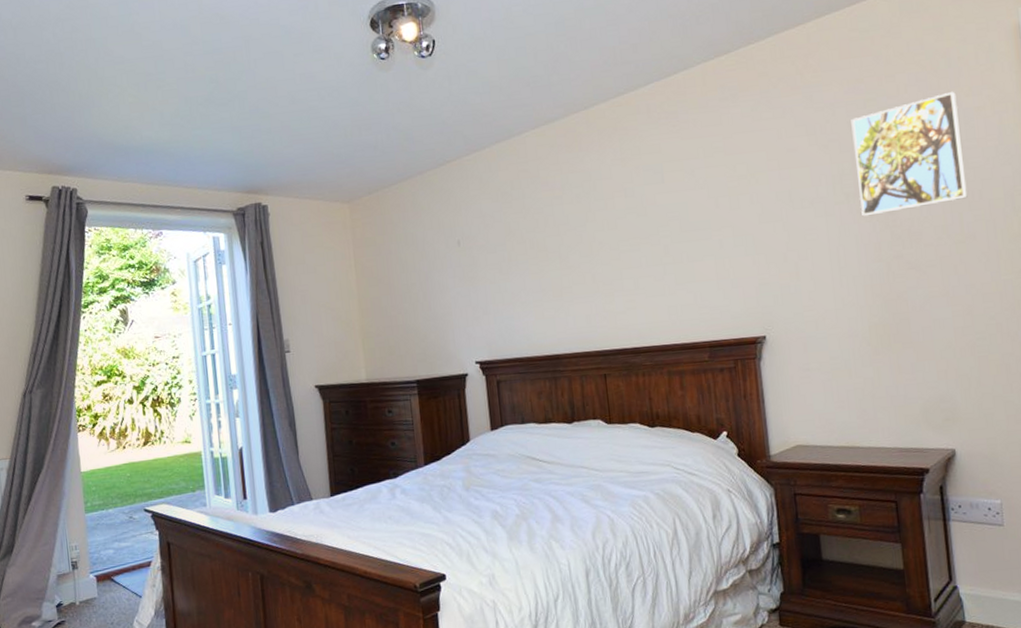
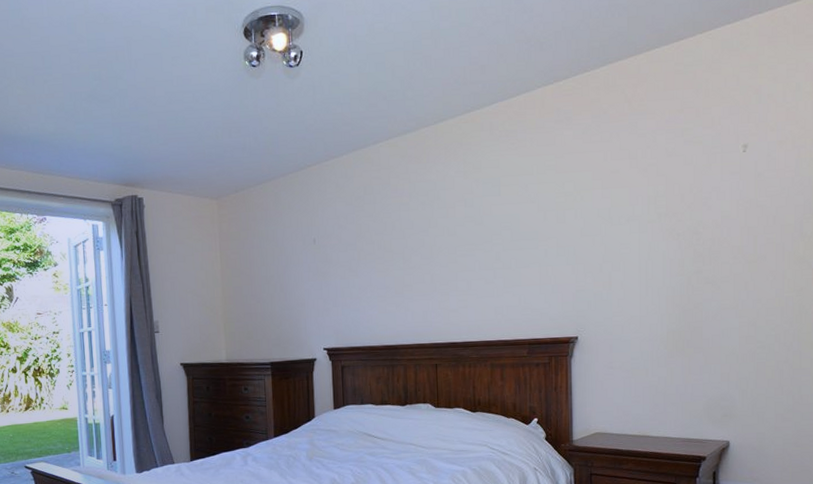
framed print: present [851,91,968,217] -> none [669,125,763,235]

